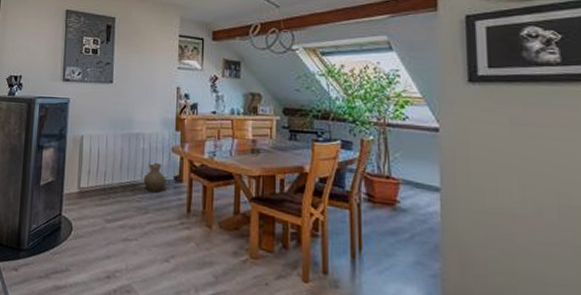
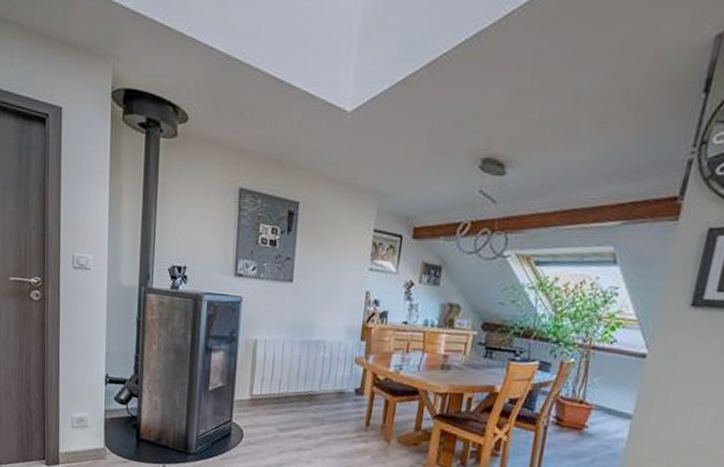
vase: present [143,162,166,193] -> none [321,373,346,405]

